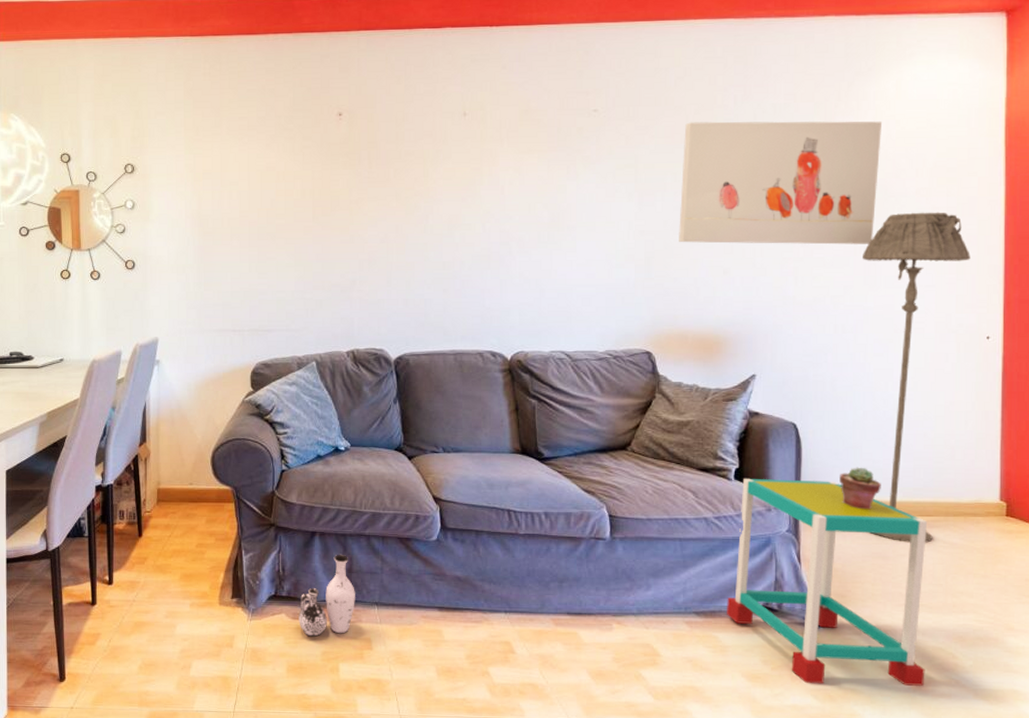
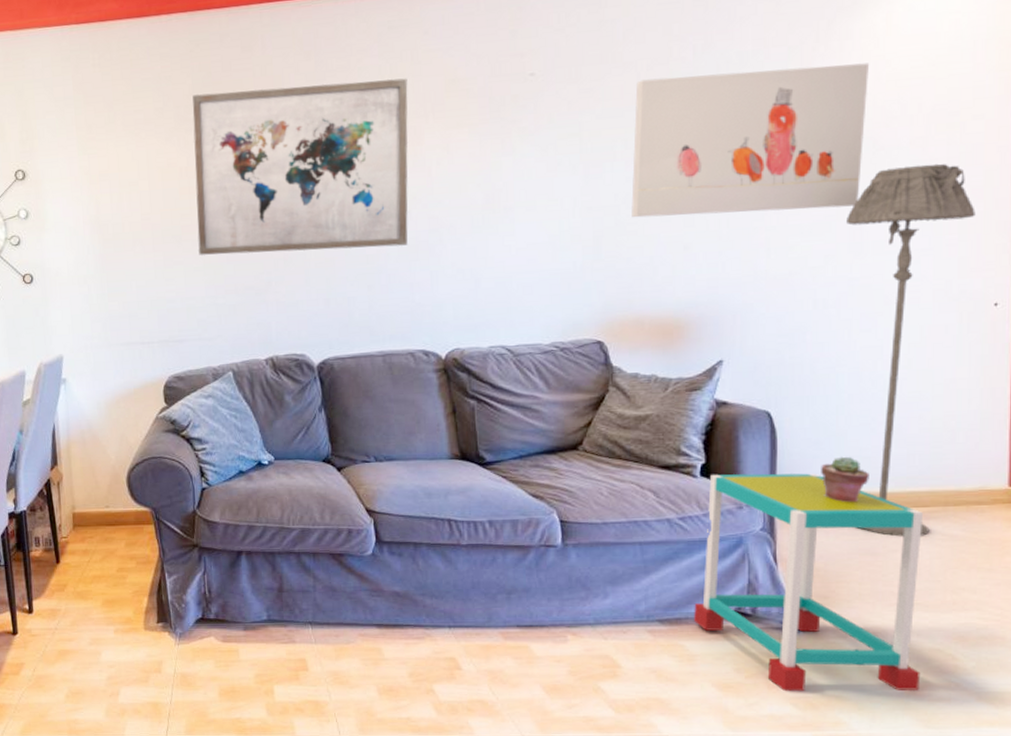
wall art: none [290,106,486,255] -> present [192,78,408,255]
vase: present [298,555,355,637] -> none [228,574,288,659]

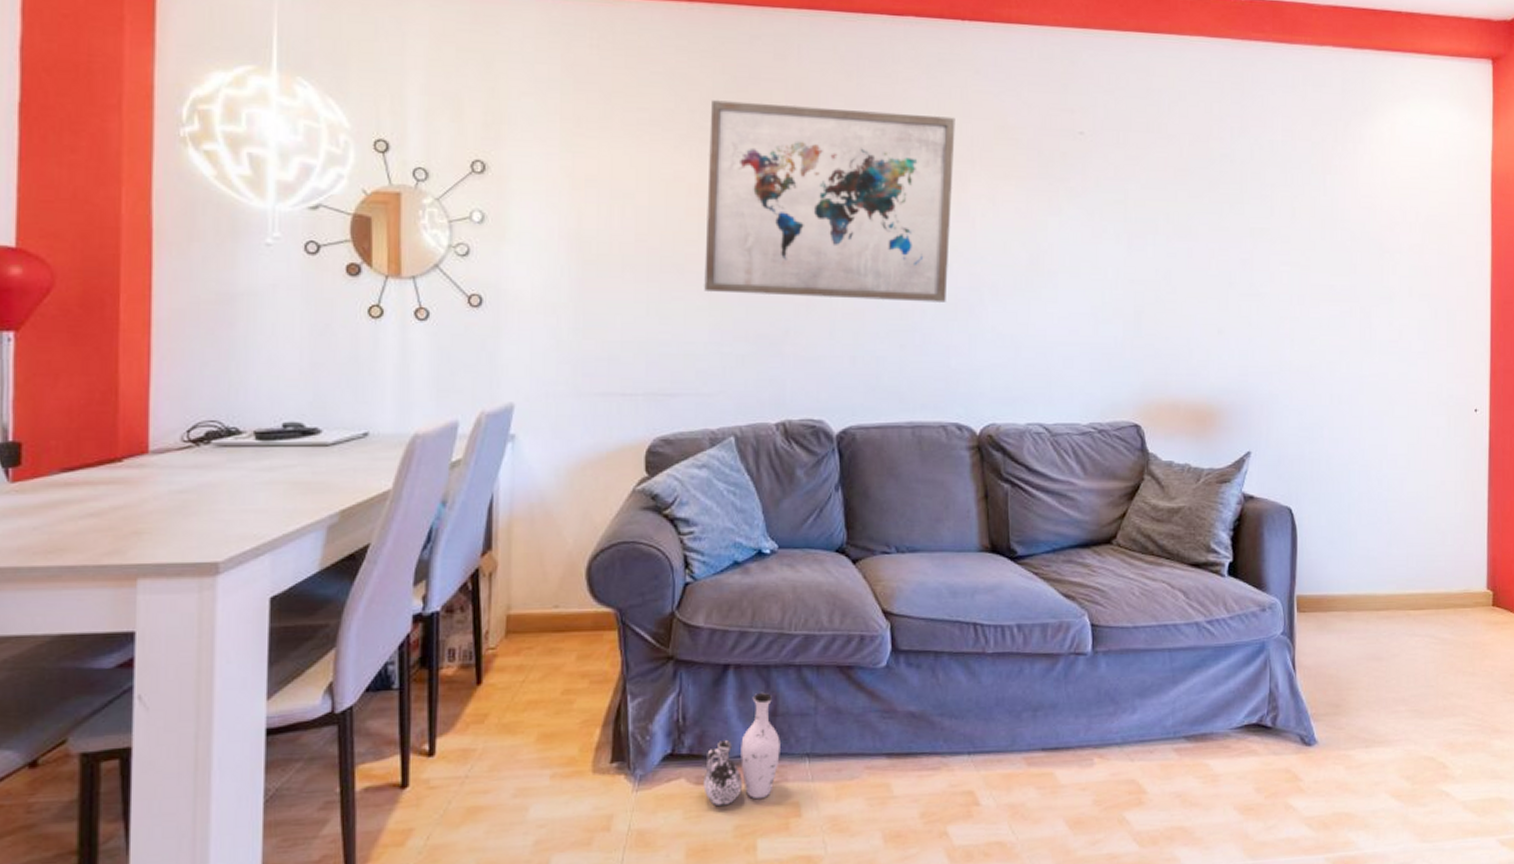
vase: none [228,574,288,659] -> present [703,693,780,807]
wall art: present [631,63,869,218] -> none [1171,154,1377,304]
side table: present [694,473,924,691] -> none [1219,573,1420,810]
potted succulent: present [821,456,869,503] -> none [1335,556,1376,605]
floor lamp: present [847,163,975,537] -> none [1358,270,1460,641]

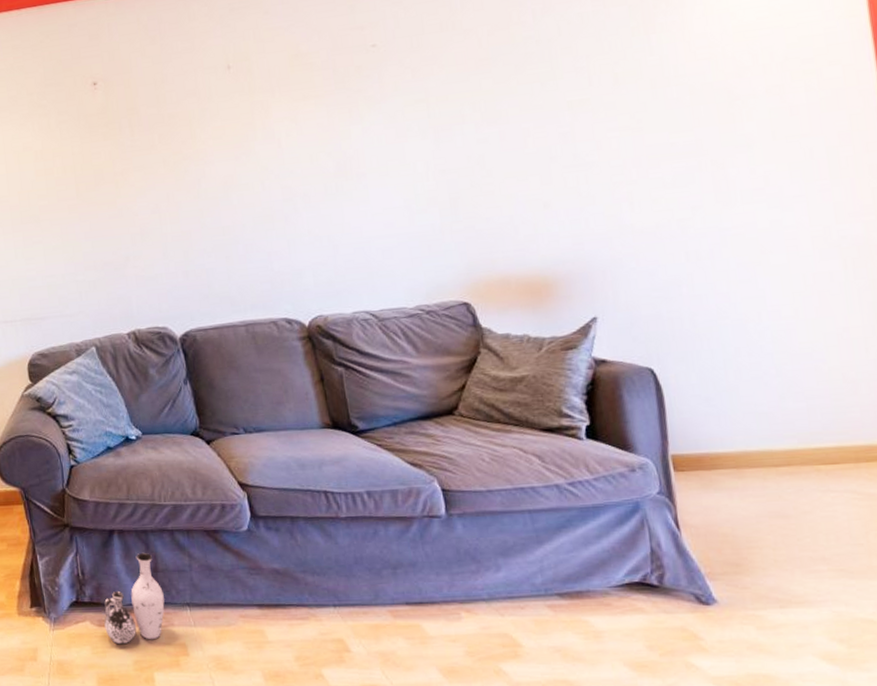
wall art: present [704,100,955,302] -> none [44,56,263,234]

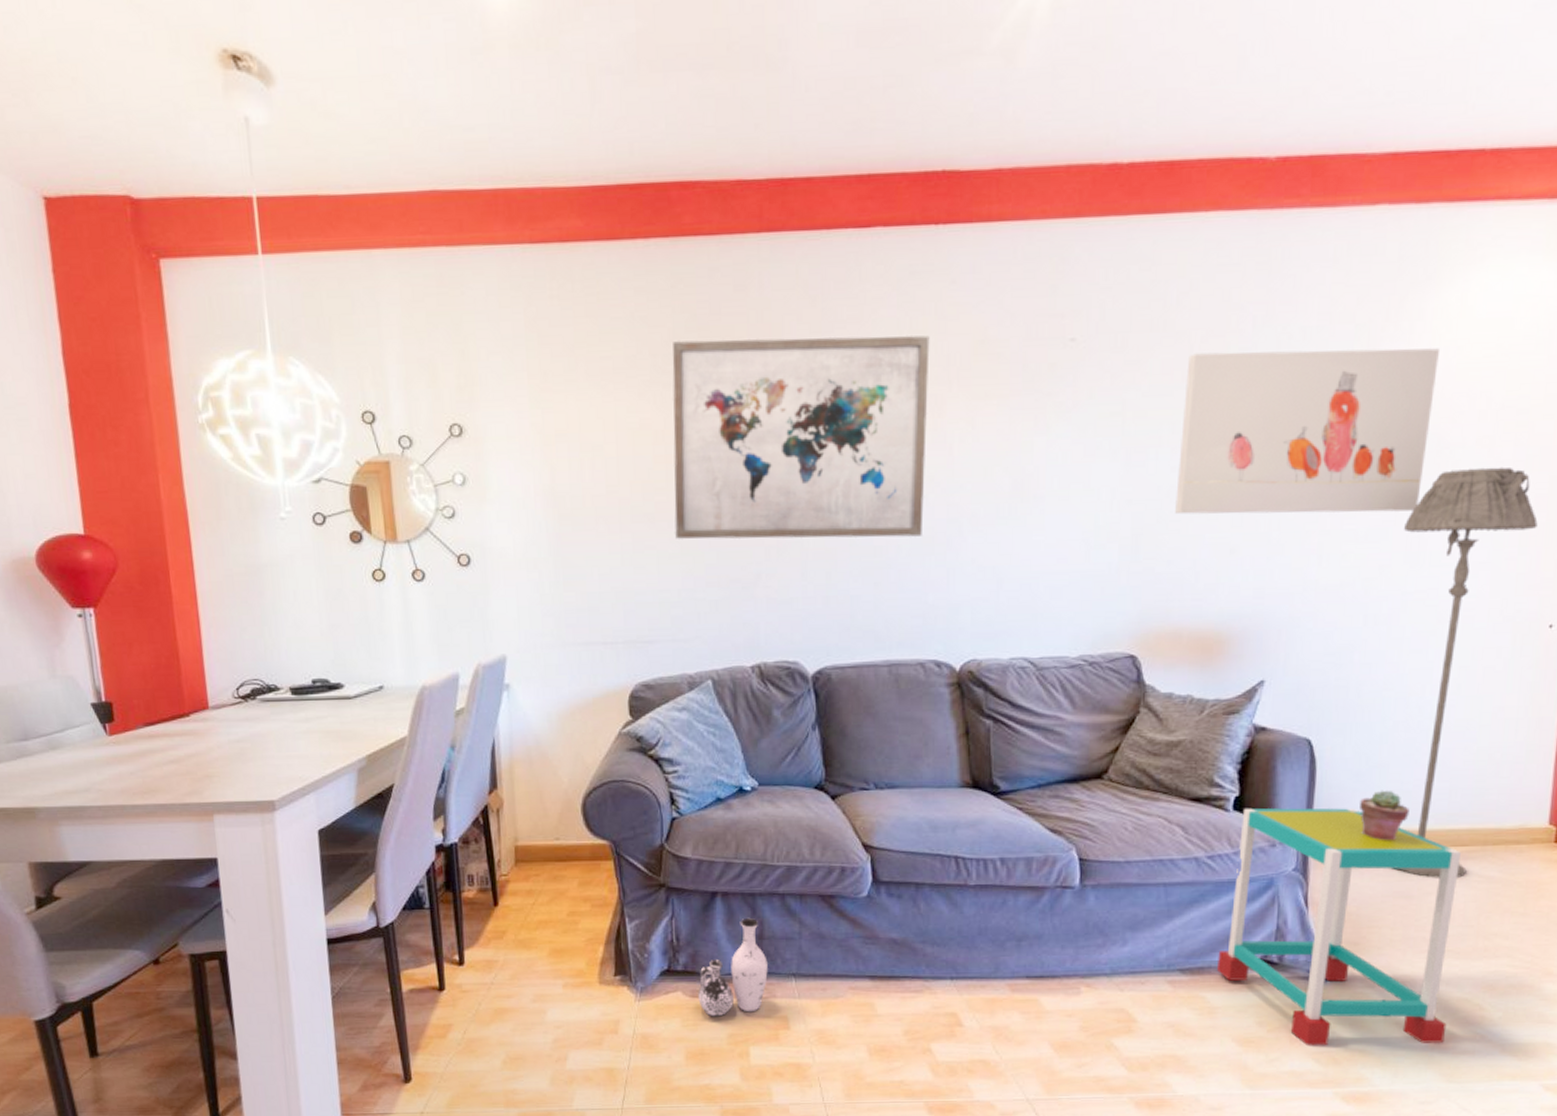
wall art: none [44,56,263,234] -> present [672,335,930,539]
wall art: none [478,16,720,179] -> present [1175,348,1439,515]
side table: none [594,431,856,670] -> present [1217,808,1462,1045]
floor lamp: none [709,110,846,497] -> present [1395,466,1538,878]
potted succulent: none [715,412,769,462] -> present [1360,790,1410,841]

